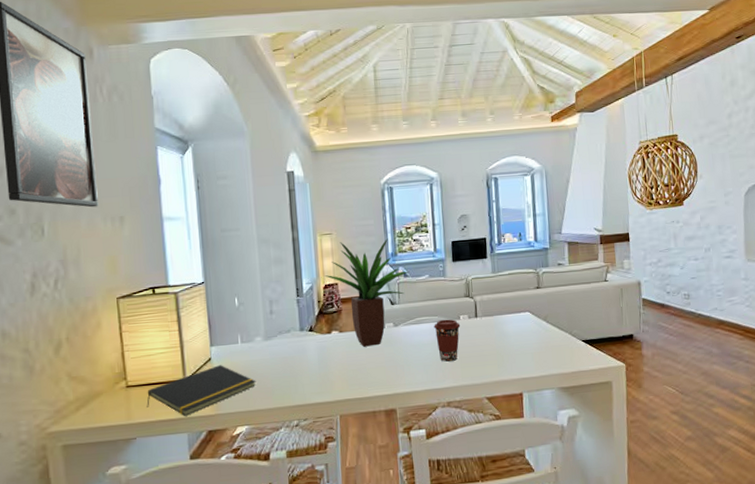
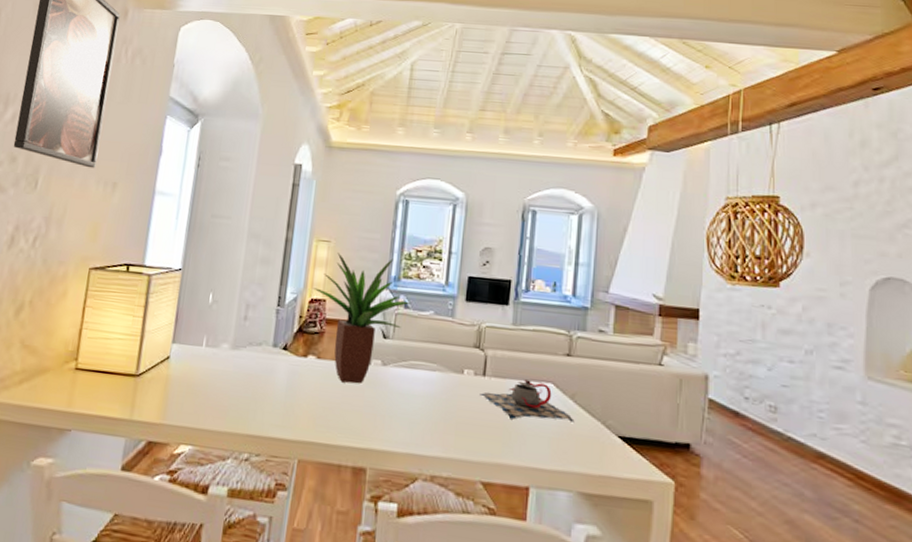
notepad: present [147,365,256,416] -> none [90,366,213,418]
coffee cup: present [434,319,461,362] -> none [430,369,463,425]
teapot: none [475,313,549,346] -> present [480,380,575,423]

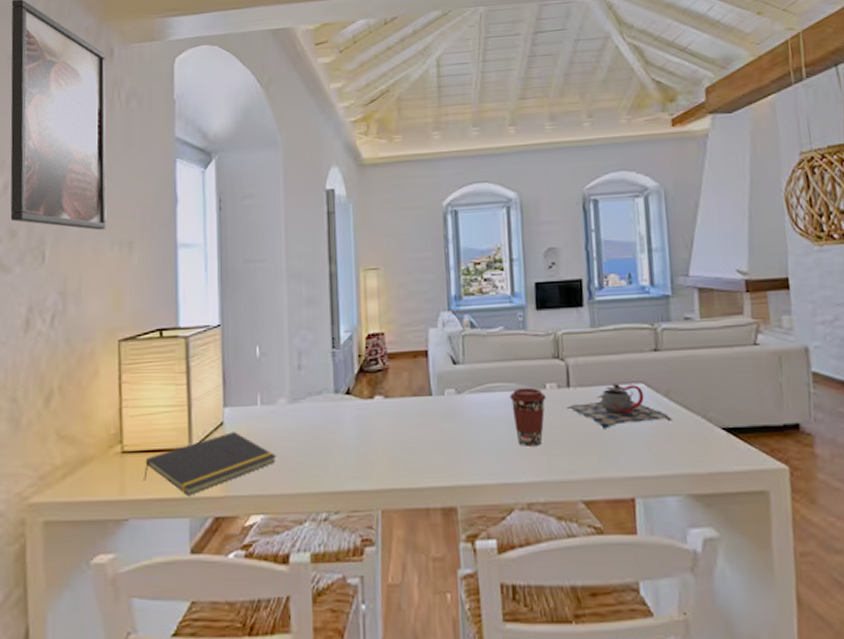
notepad: none [90,366,213,418] -> present [143,432,277,495]
potted plant: present [313,253,412,384] -> none [368,276,478,419]
coffee cup: none [430,369,463,425] -> present [510,387,547,446]

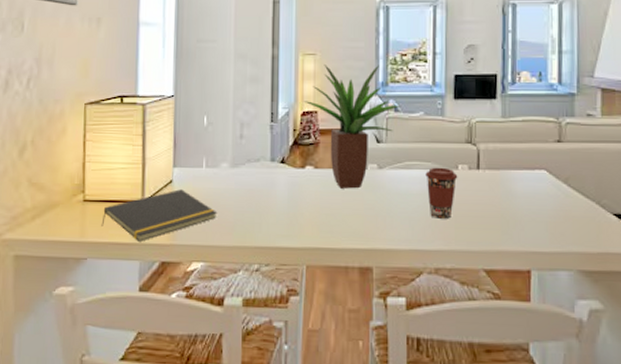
potted plant: none [368,276,478,419] -> present [303,65,401,189]
teapot: present [567,384,673,429] -> none [476,169,570,208]

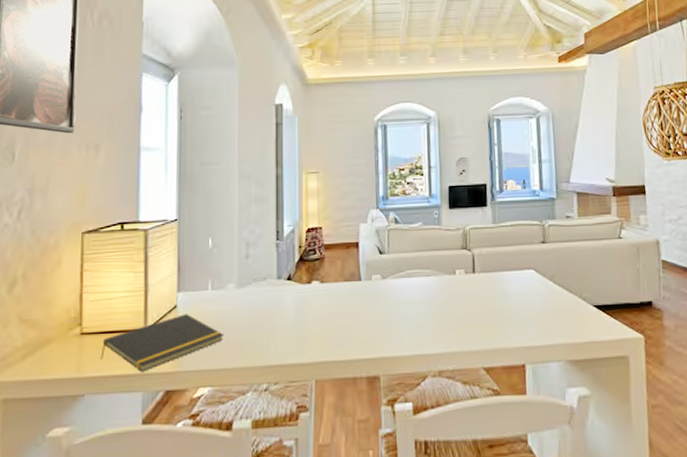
potted plant: present [303,65,401,189] -> none [308,180,401,301]
coffee cup: present [425,167,458,219] -> none [426,273,456,323]

